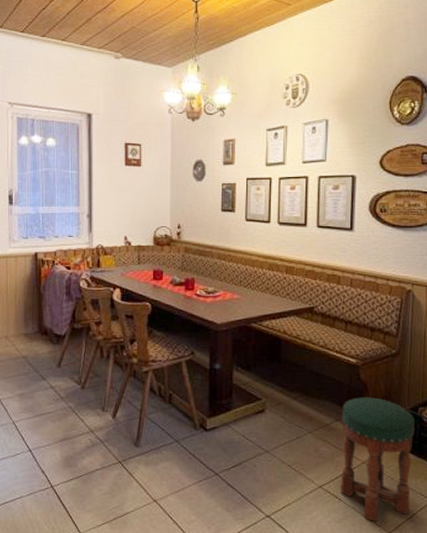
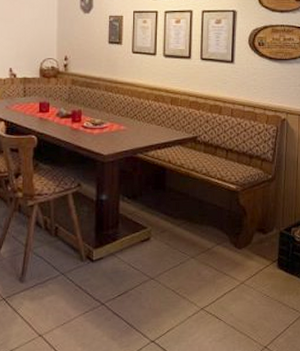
stool: present [341,397,415,523] -> none [221,220,288,339]

